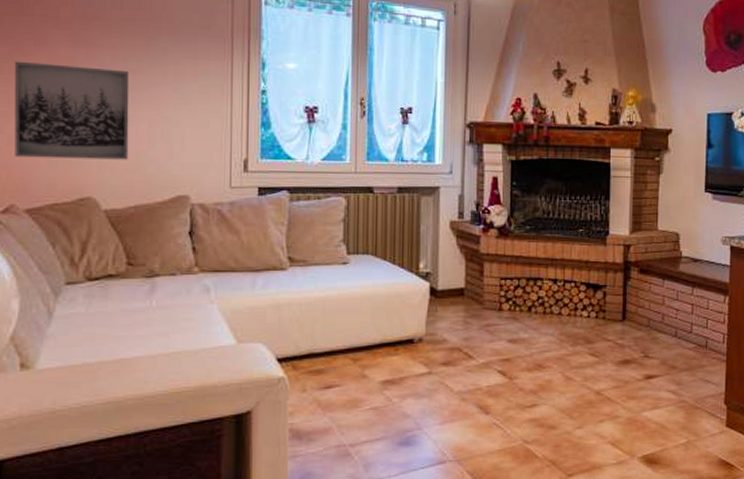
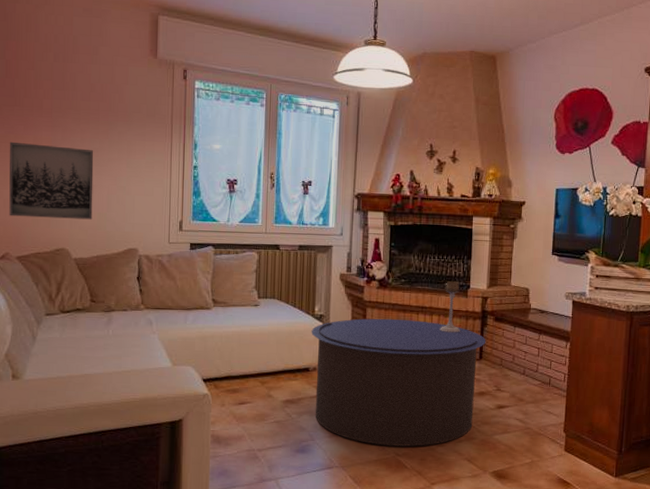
coffee table: none [415,274,629,432] -> present [311,318,485,447]
candle holder: none [574,227,598,289] -> present [440,281,460,333]

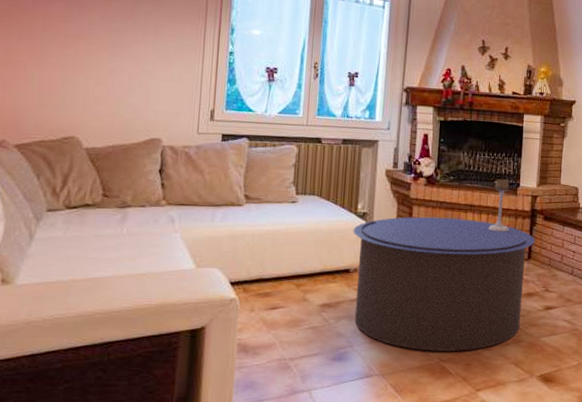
wall art: present [9,141,94,220] -> none [8,16,115,106]

